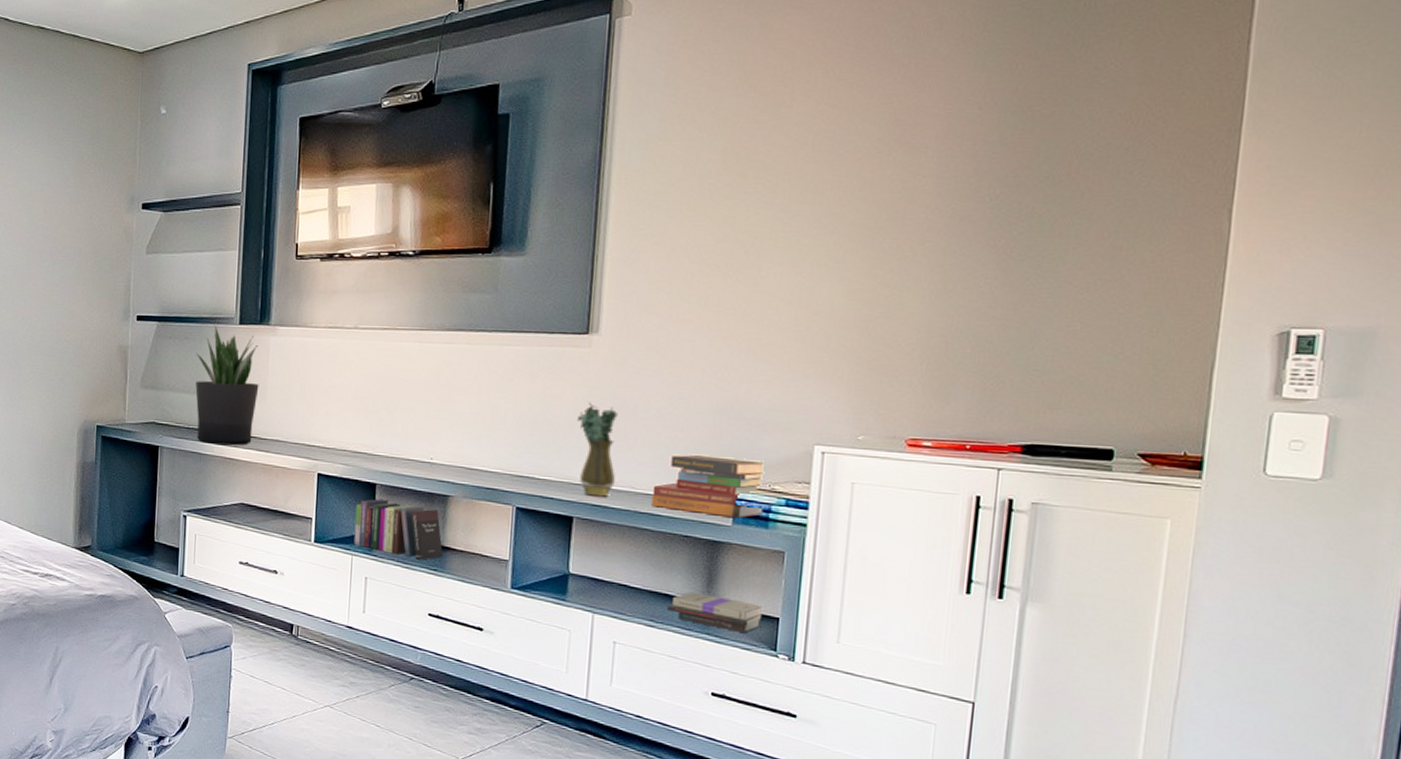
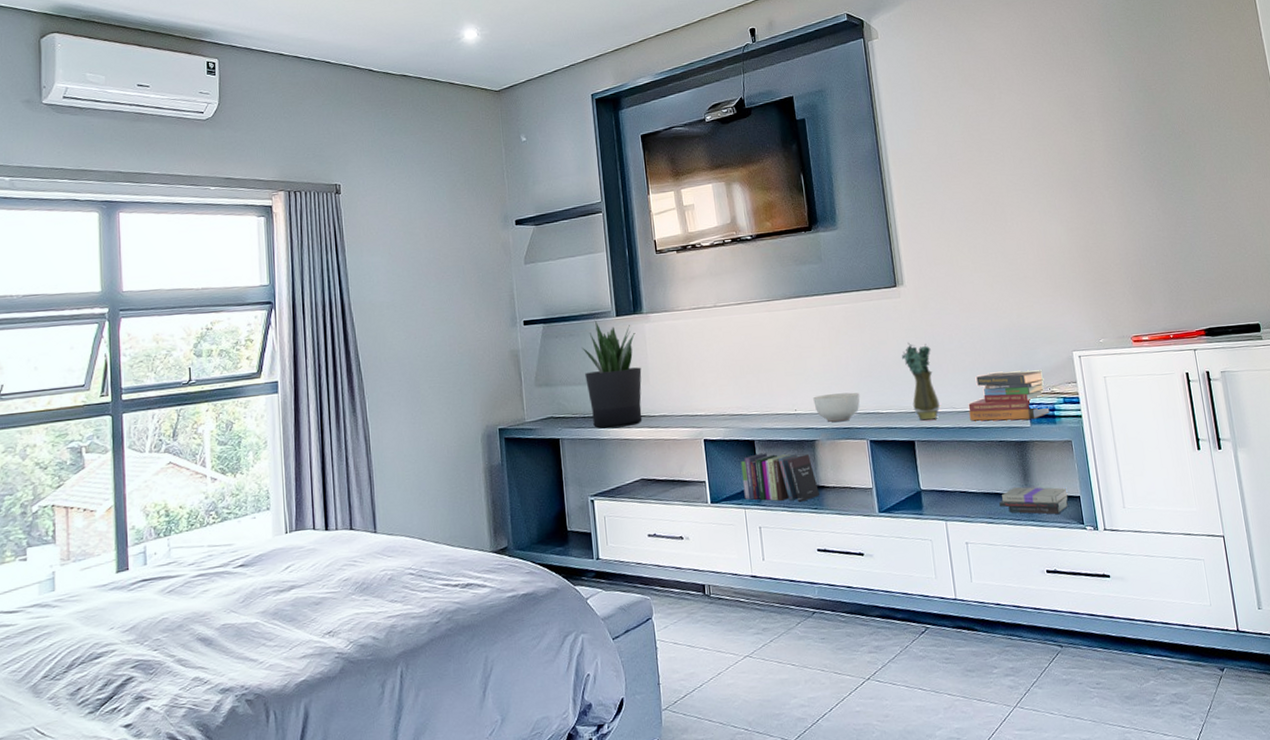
bowl: none [455,447,515,481] -> present [813,392,860,422]

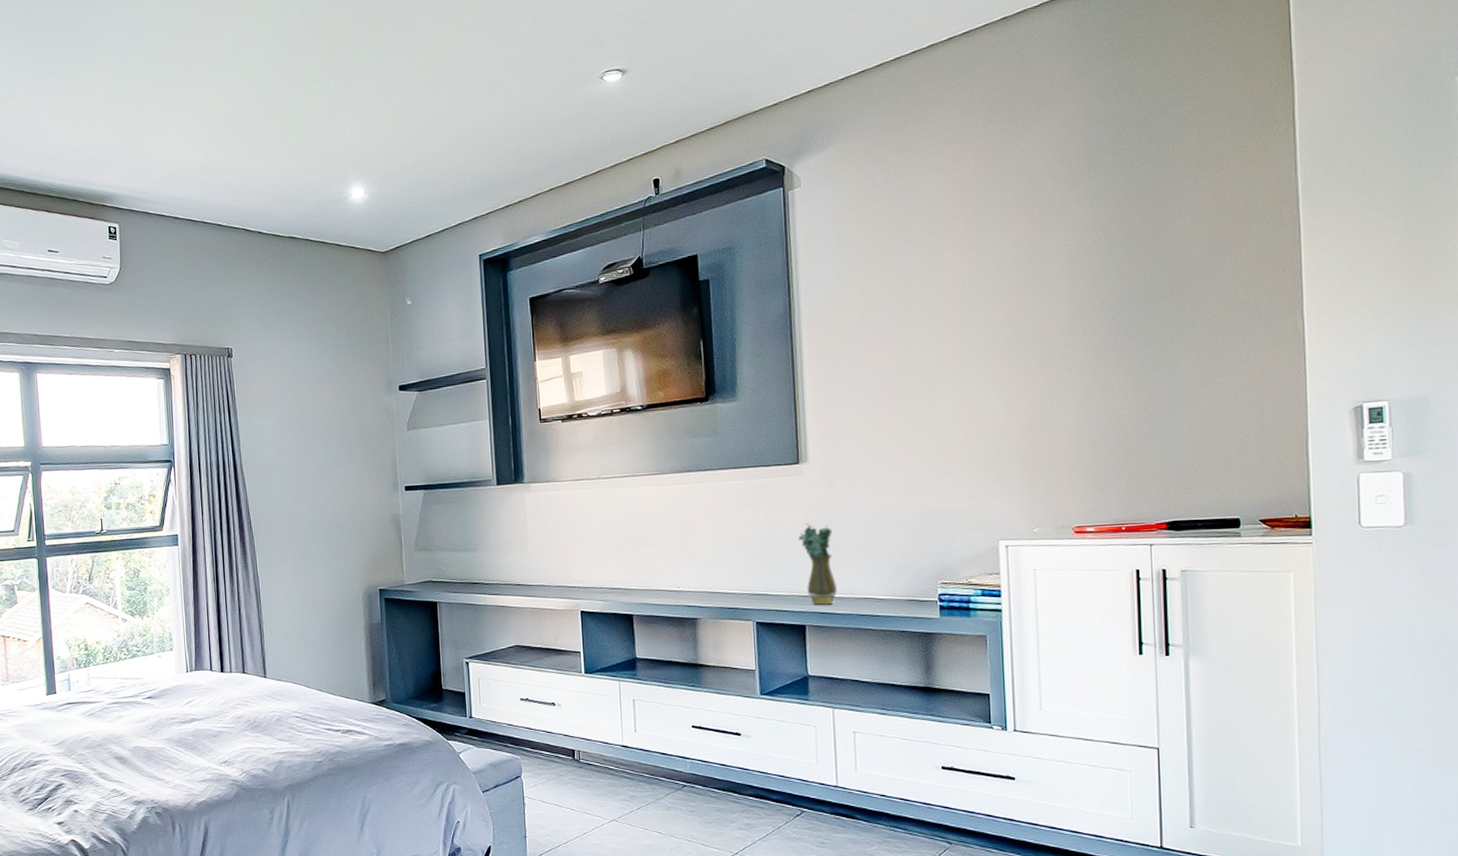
planter: present [581,321,643,430] -> none [461,489,521,596]
books: present [741,453,819,502] -> none [617,628,698,679]
bowl: present [813,392,860,422] -> none [698,572,749,602]
books: present [968,371,1050,421] -> none [869,559,964,611]
books: present [999,487,1068,514] -> none [895,679,975,710]

